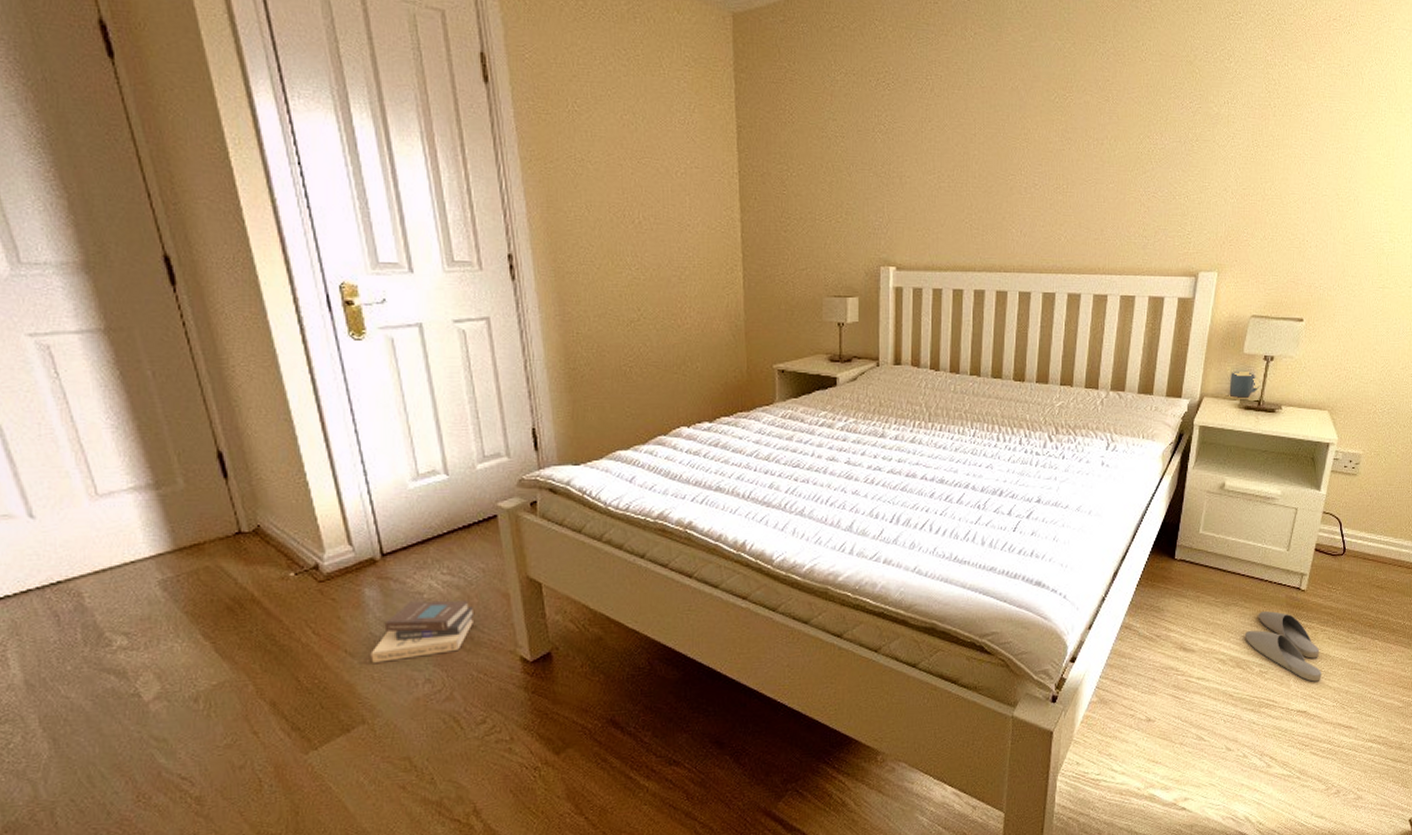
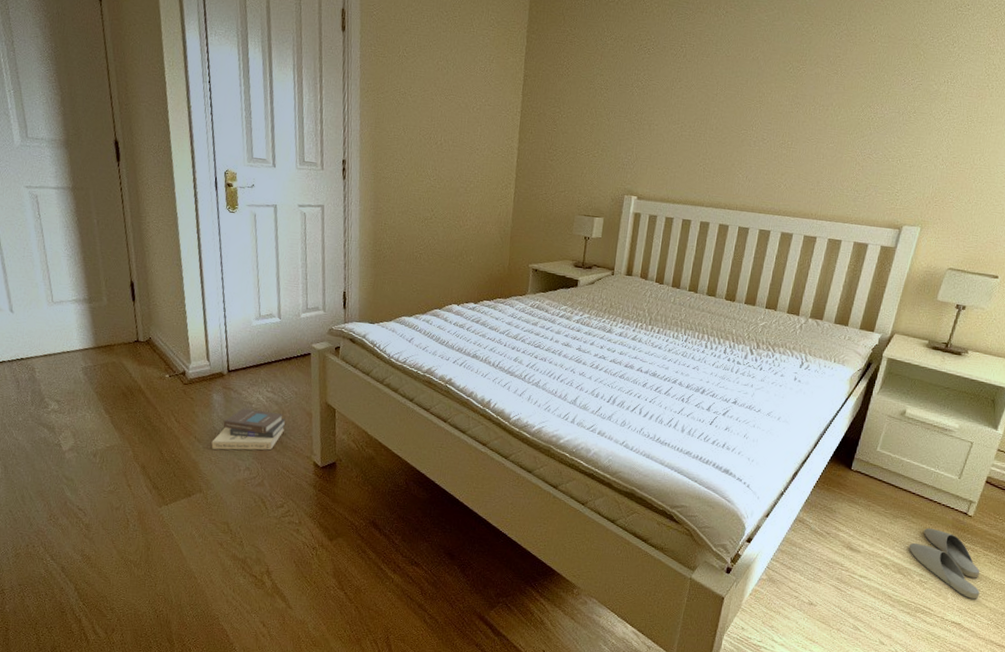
mug: present [1230,372,1259,399] -> none [920,315,948,340]

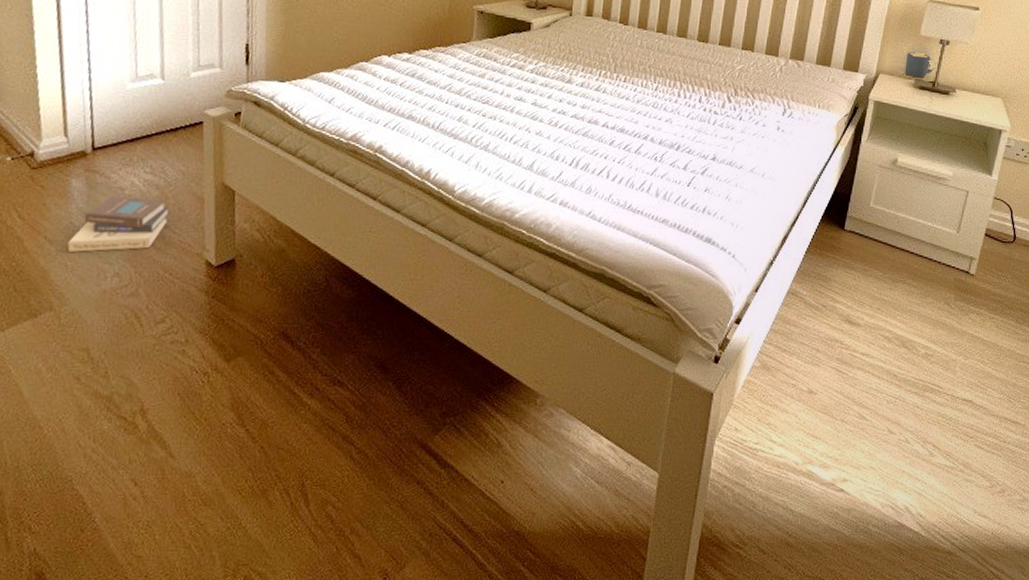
slippers: present [908,527,980,599] -> none [911,291,989,371]
mug: none [920,315,948,340] -> present [906,52,934,79]

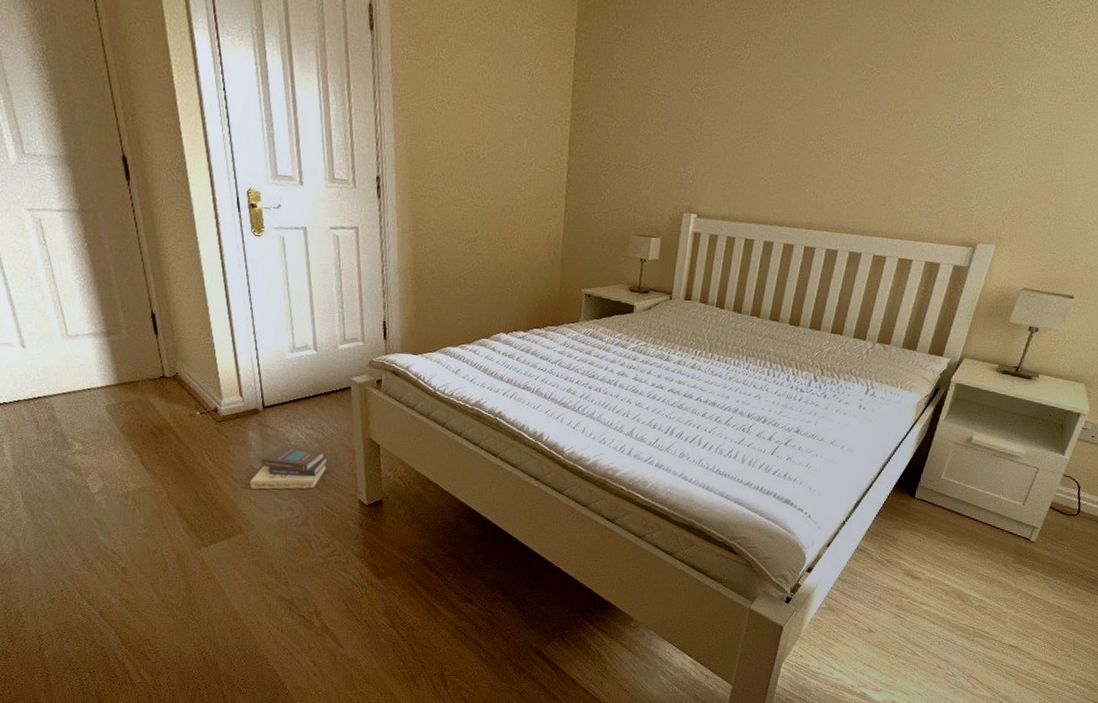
mug: present [906,52,934,79] -> none [990,338,1019,364]

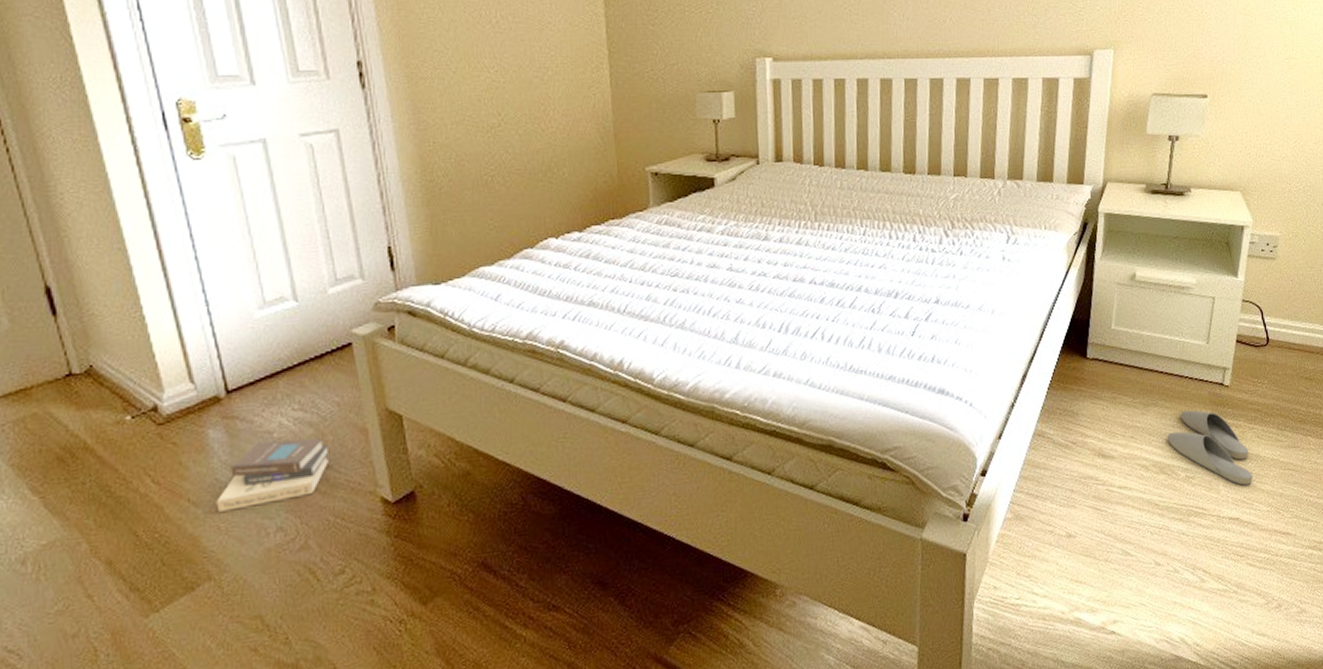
slippers: none [969,554,1040,623] -> present [1167,409,1253,486]

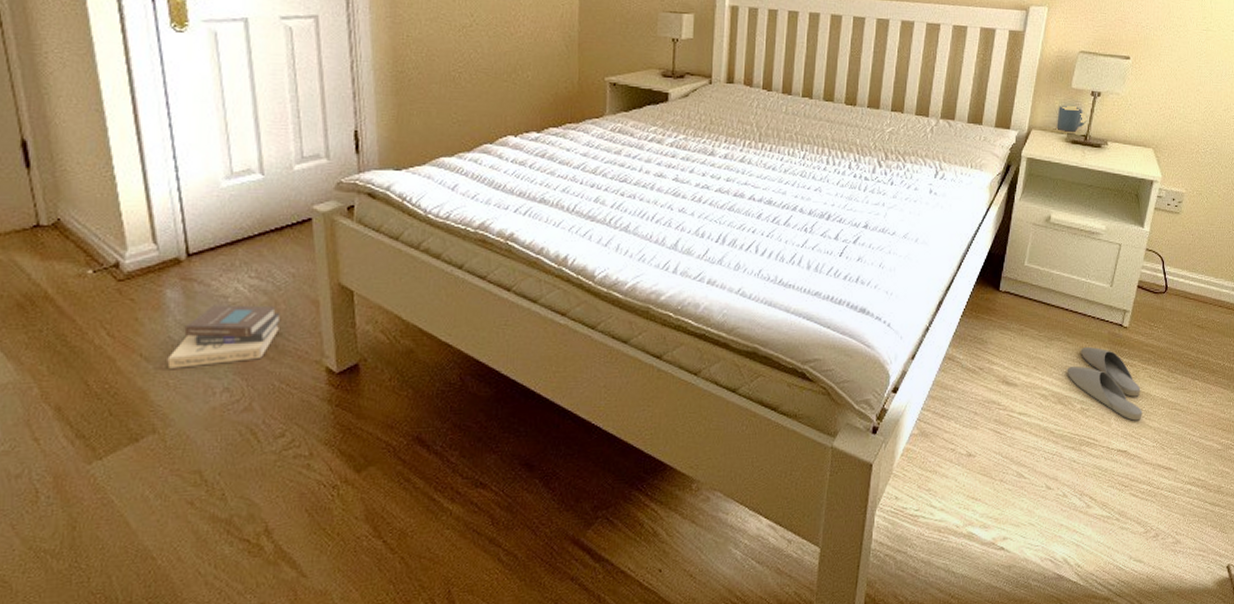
mug: none [1134,154,1165,183] -> present [1058,106,1086,133]

